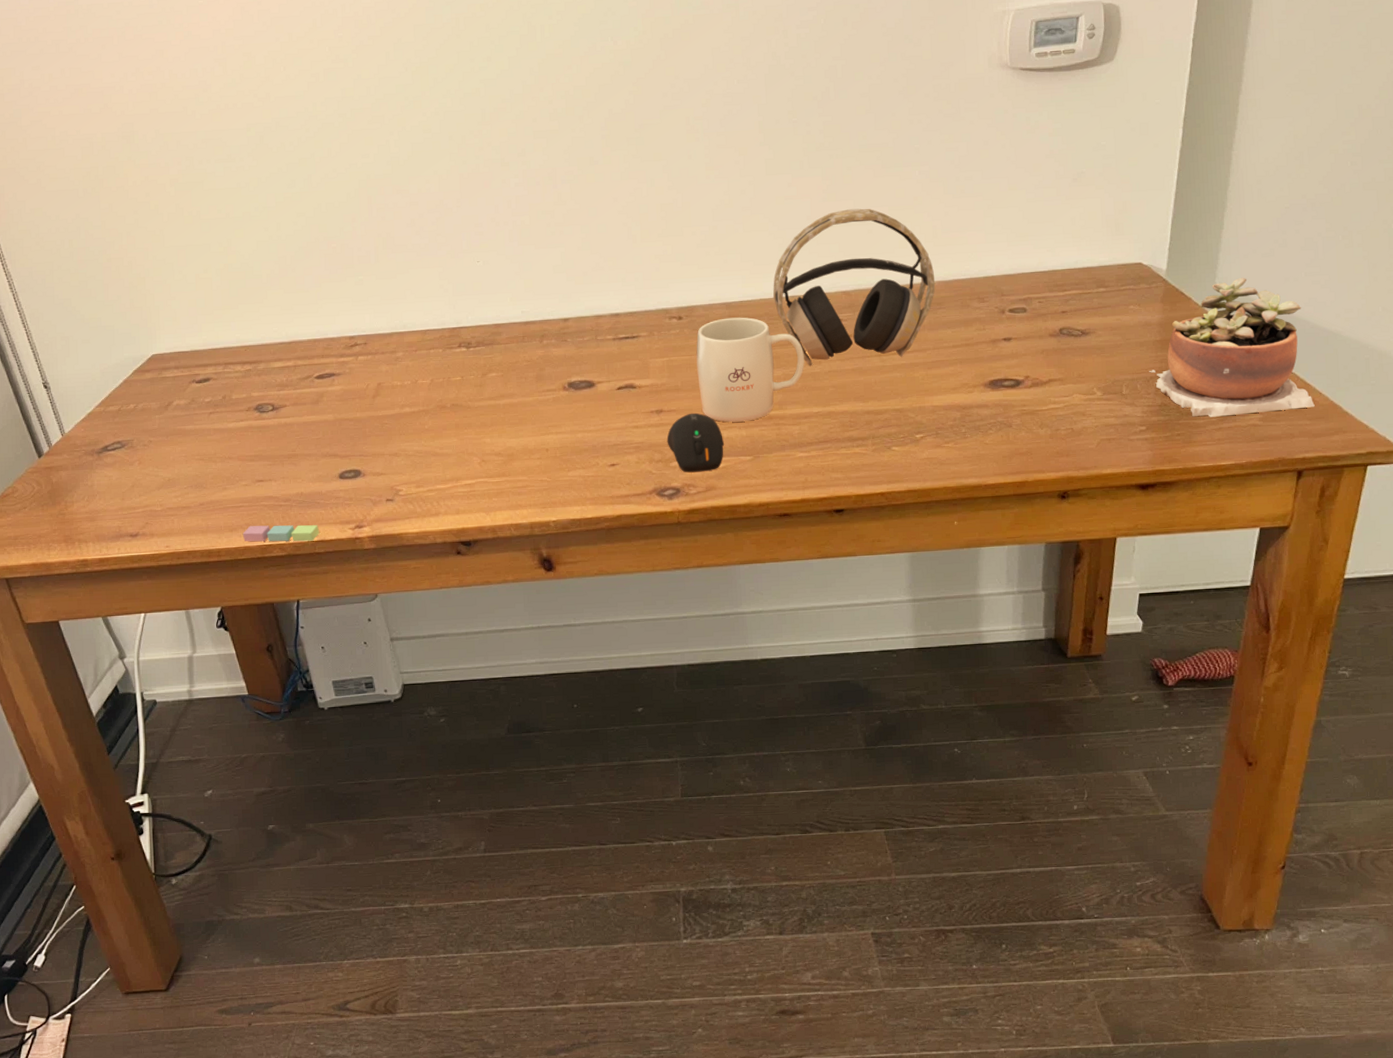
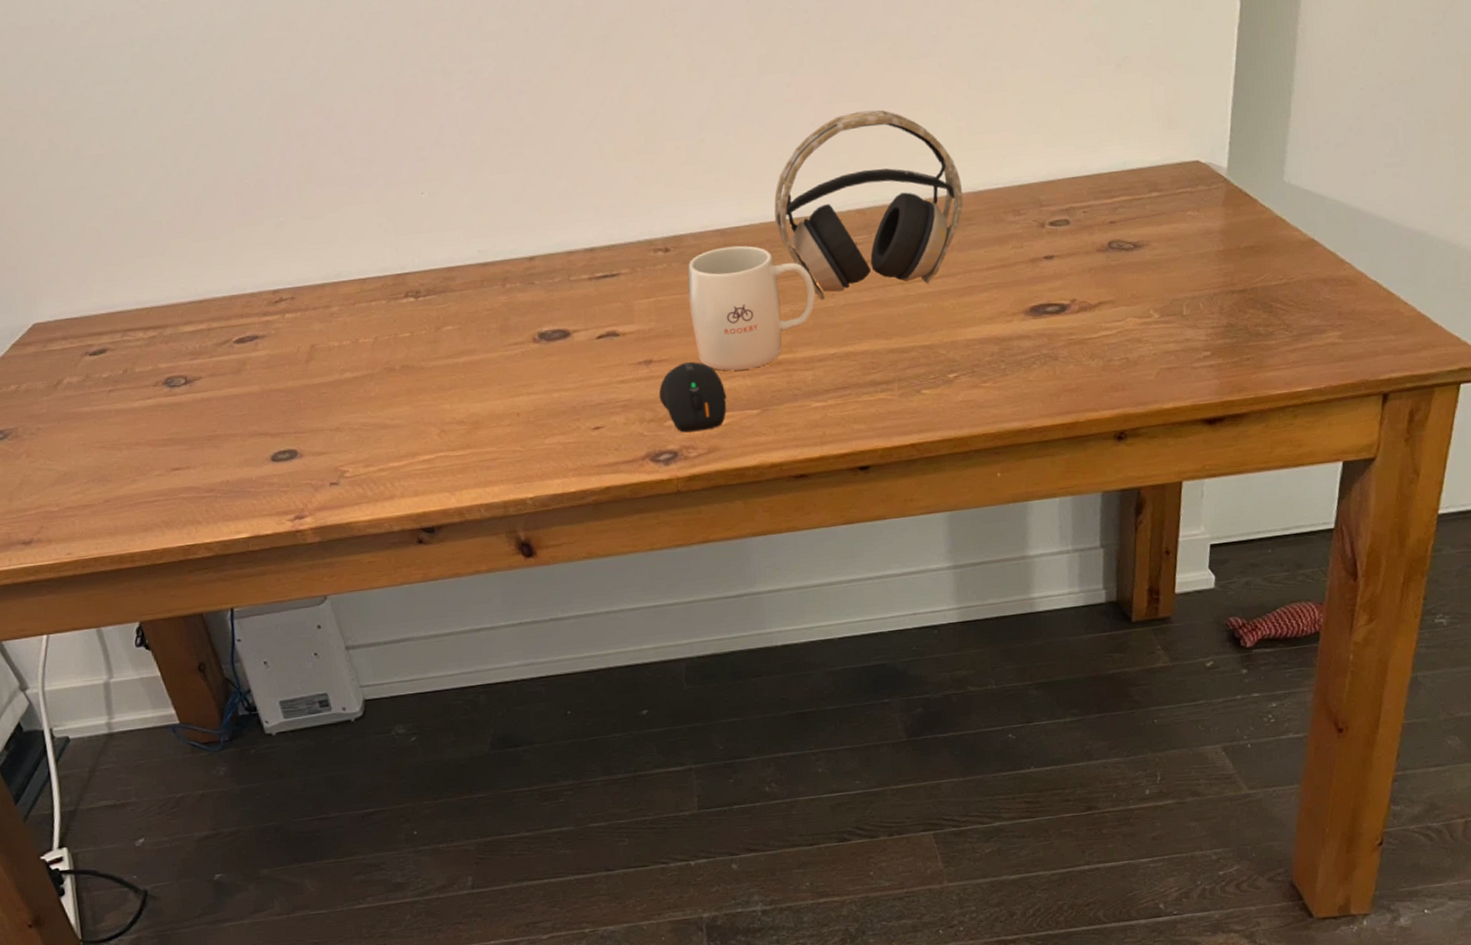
sticky notes: present [242,525,320,542] -> none [159,518,253,543]
succulent plant: present [1149,277,1315,417] -> none [1212,172,1400,338]

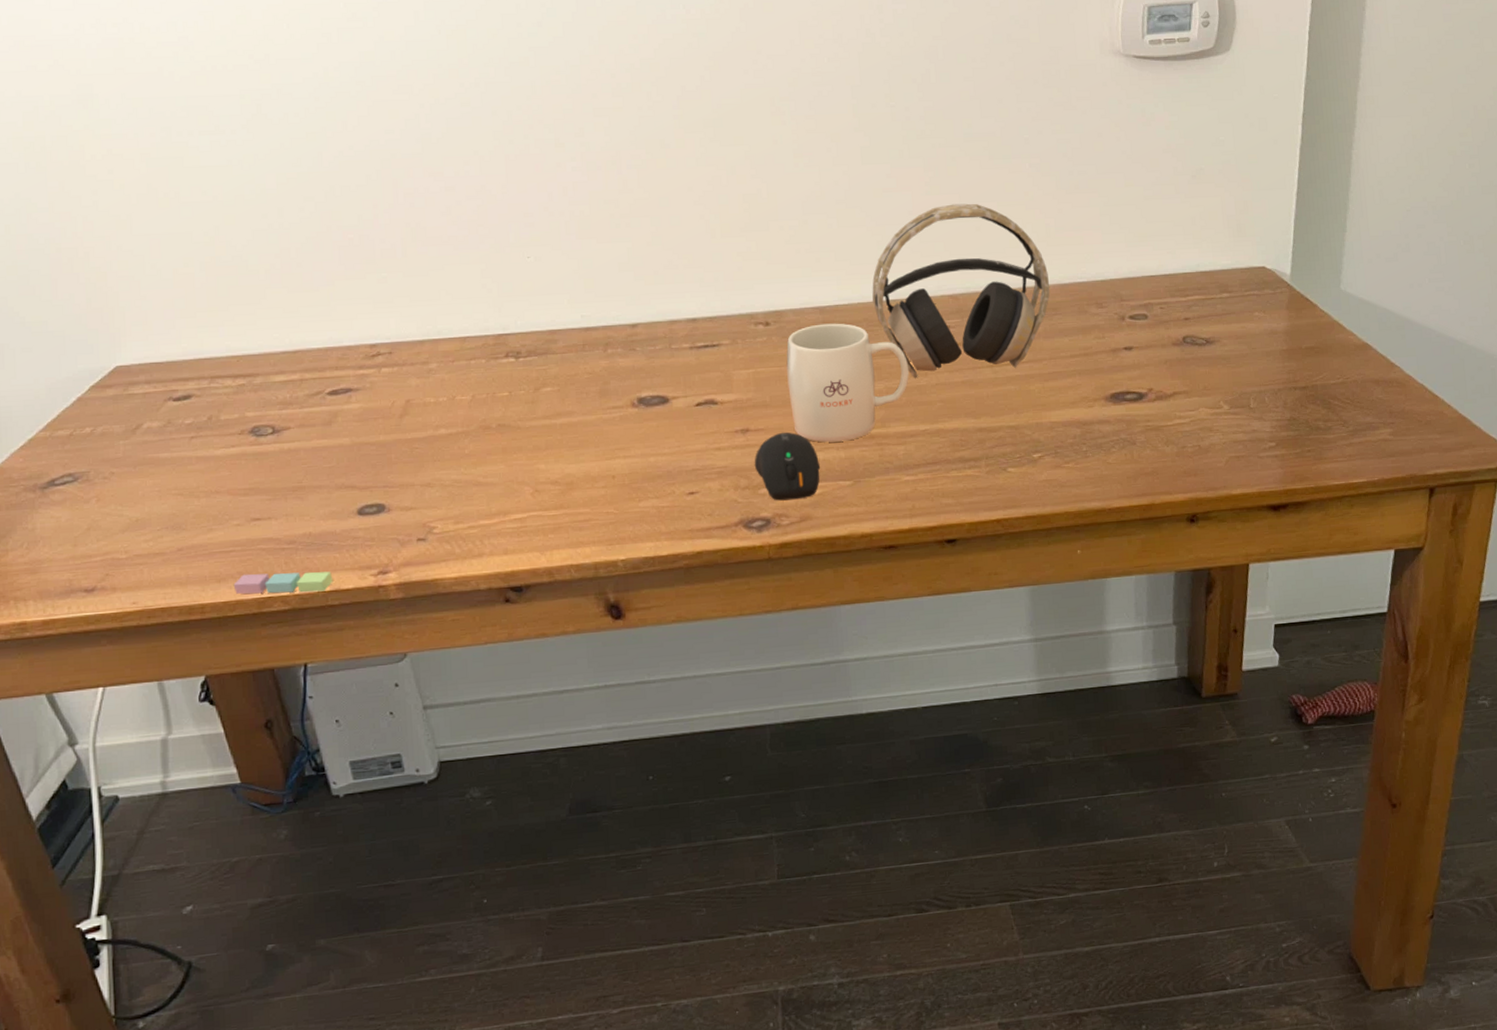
sticky notes: none [159,518,253,543] -> present [233,571,333,595]

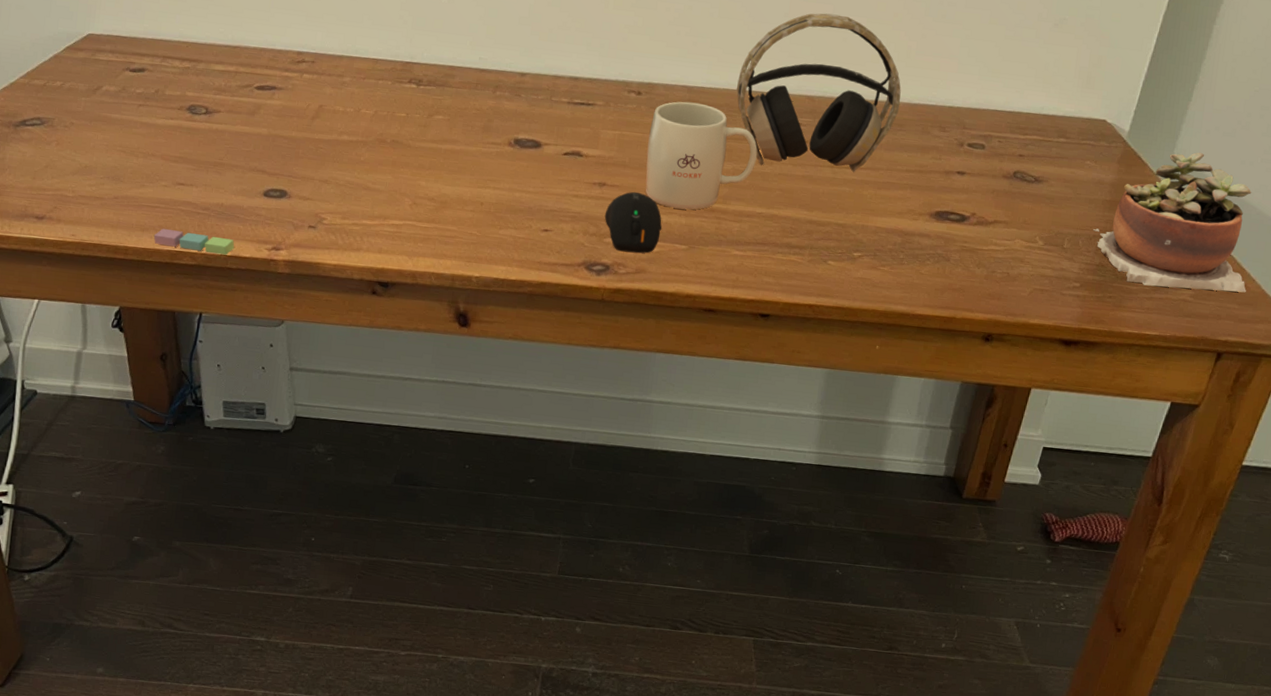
succulent plant: none [1276,283,1444,432] -> present [1093,152,1252,293]

